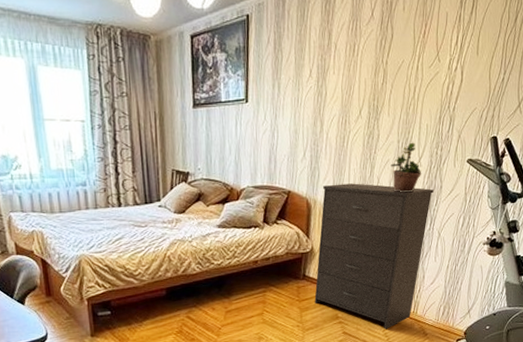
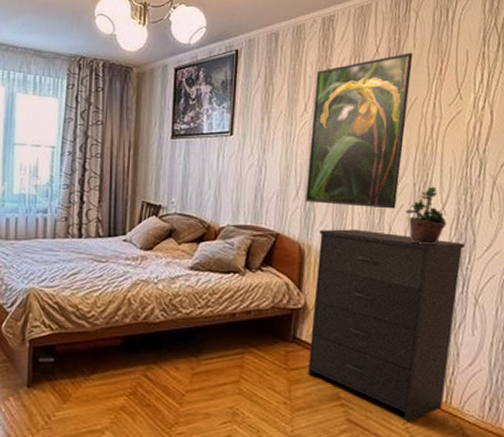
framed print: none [311,16,402,164] -> present [306,53,413,209]

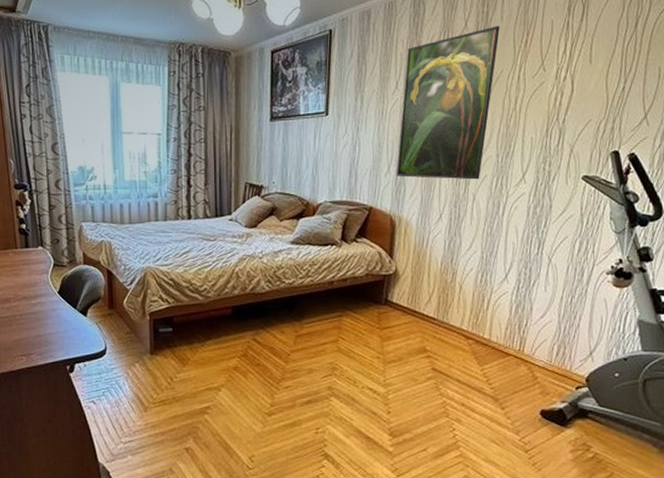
dresser: present [307,229,465,422] -> none [398,200,542,369]
potted plant: present [405,186,448,245] -> none [488,156,527,212]

